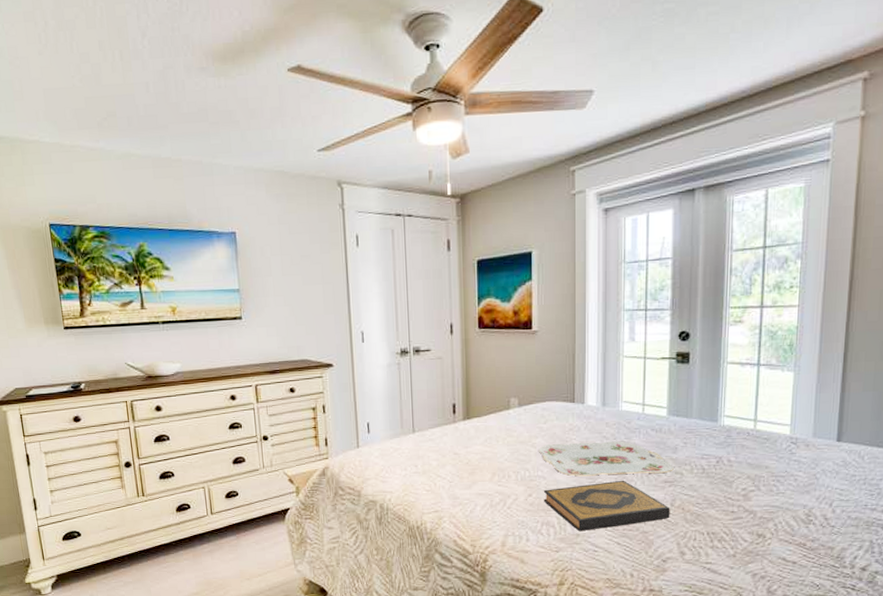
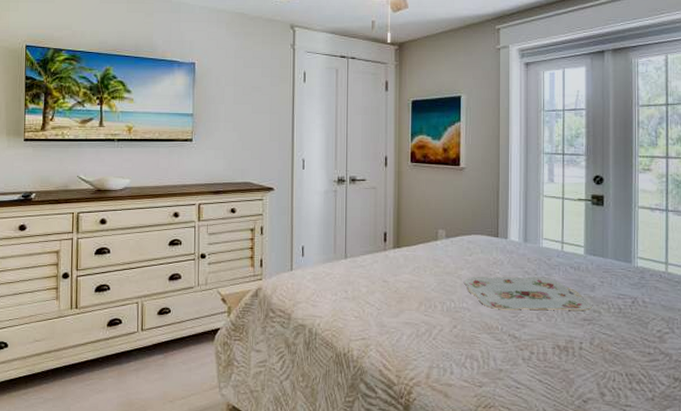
hardback book: present [543,480,670,532] -> none [467,316,590,367]

